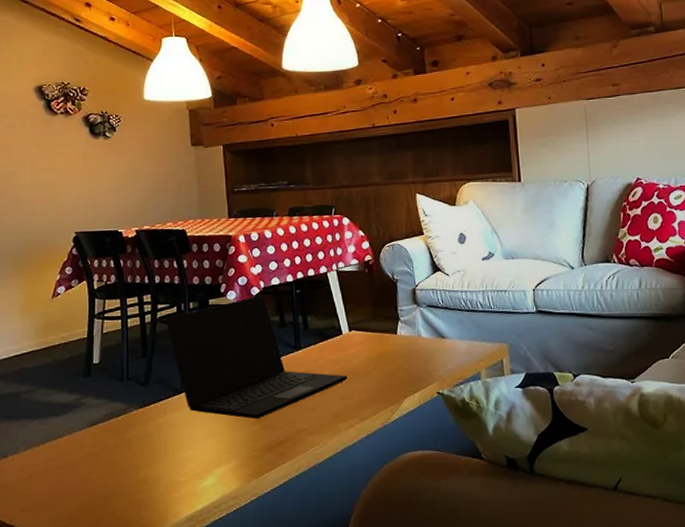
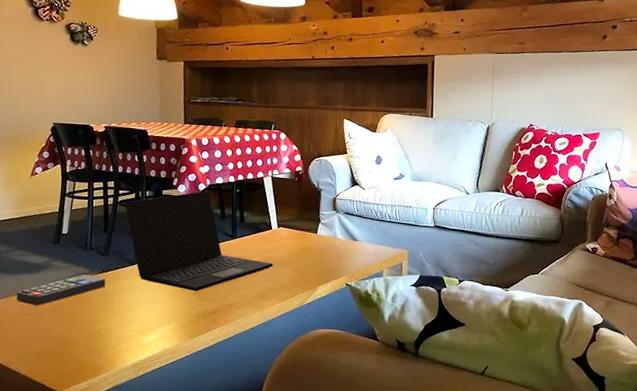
remote control: none [42,410,148,455] -> present [16,274,106,305]

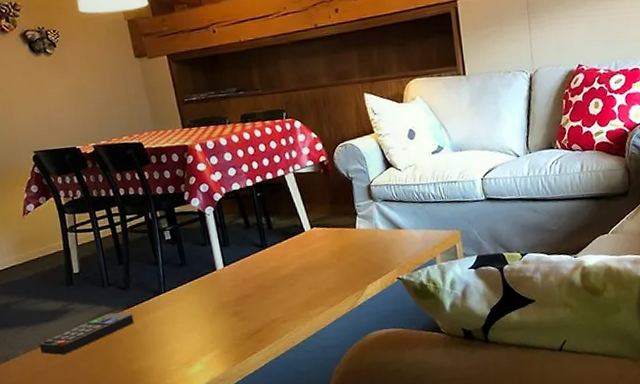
laptop: present [124,190,273,292] -> none [135,200,314,313]

